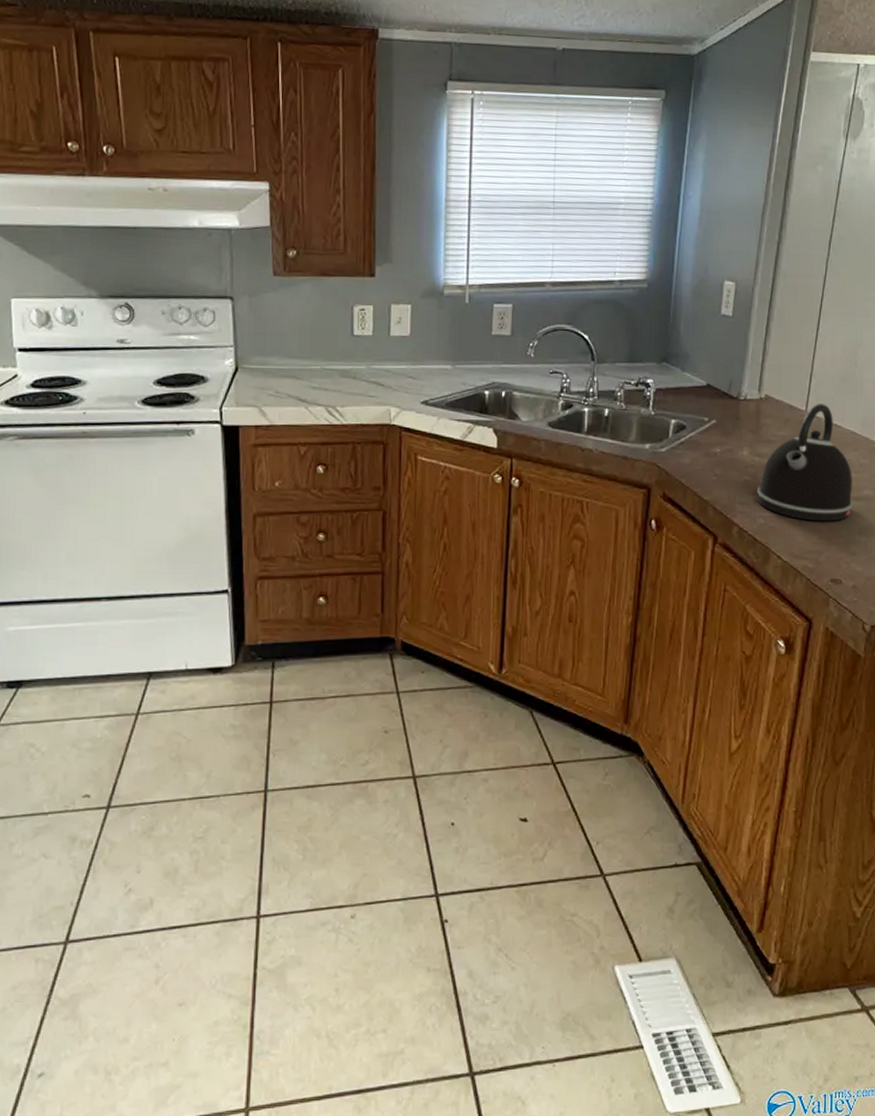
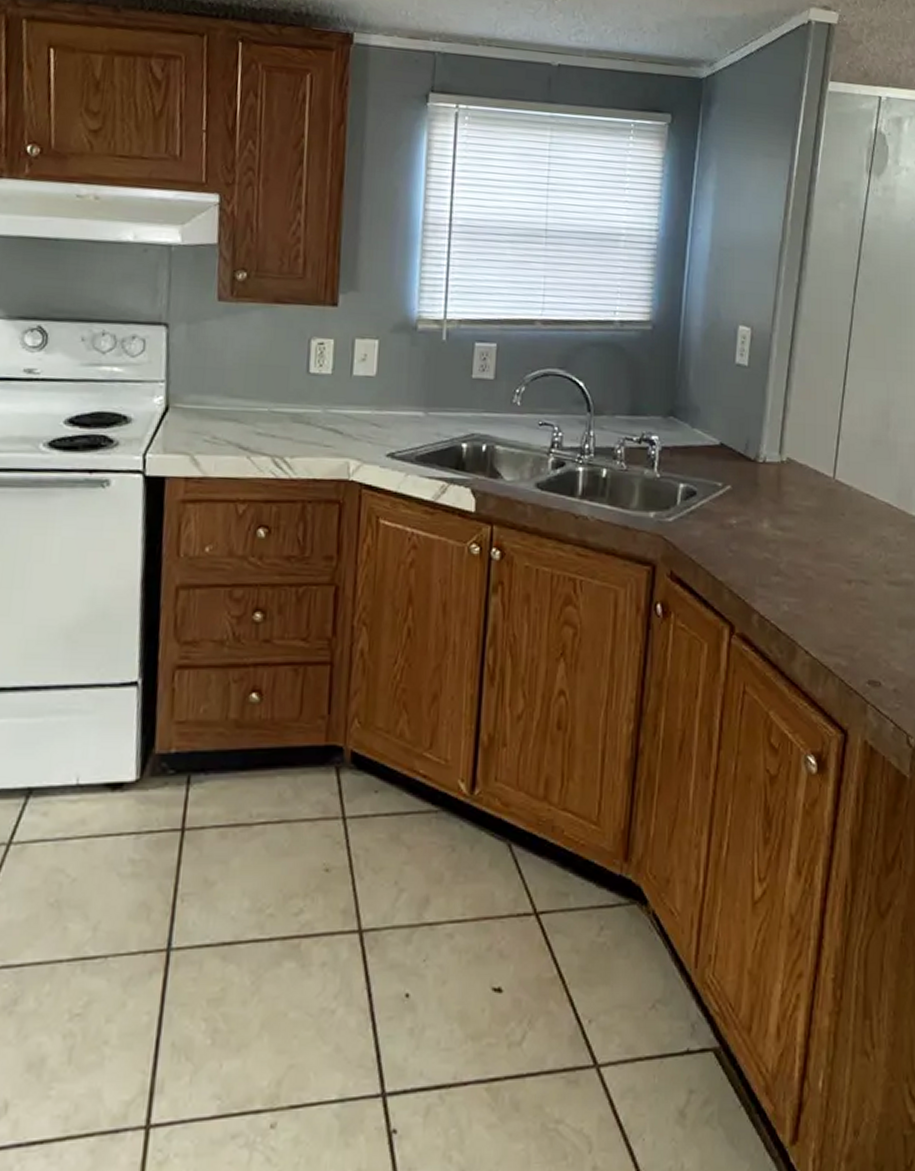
kettle: present [757,404,853,522] -> none [780,470,891,610]

